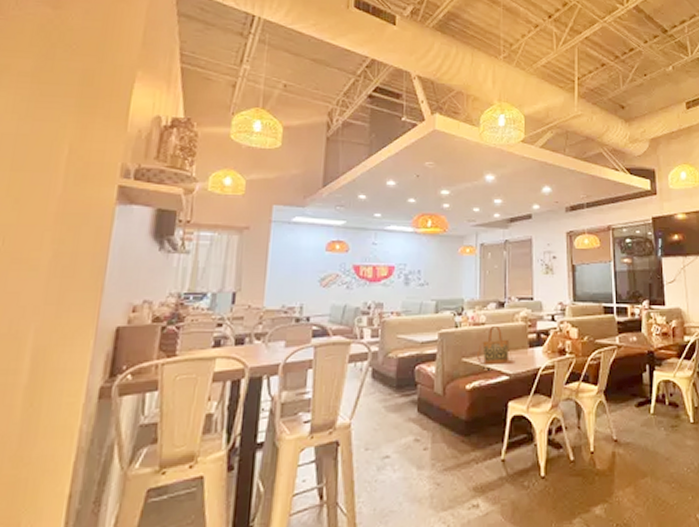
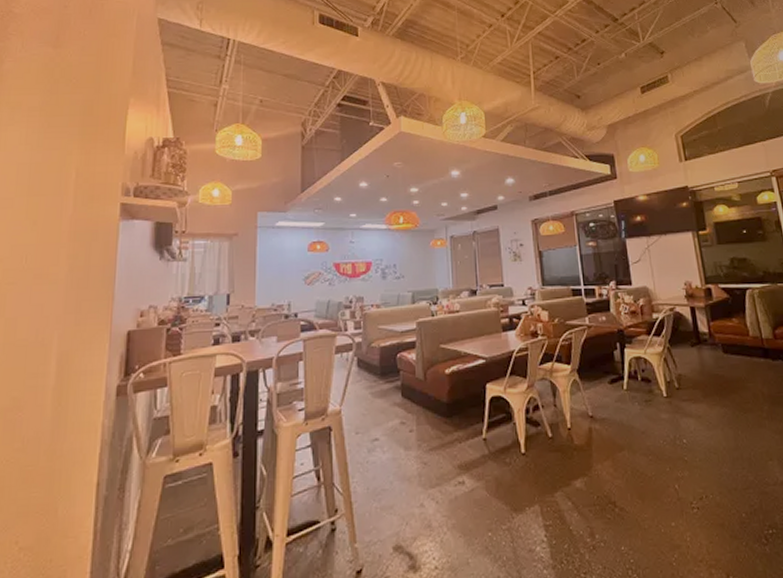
handbag: present [477,326,516,366] -> none [454,313,491,351]

